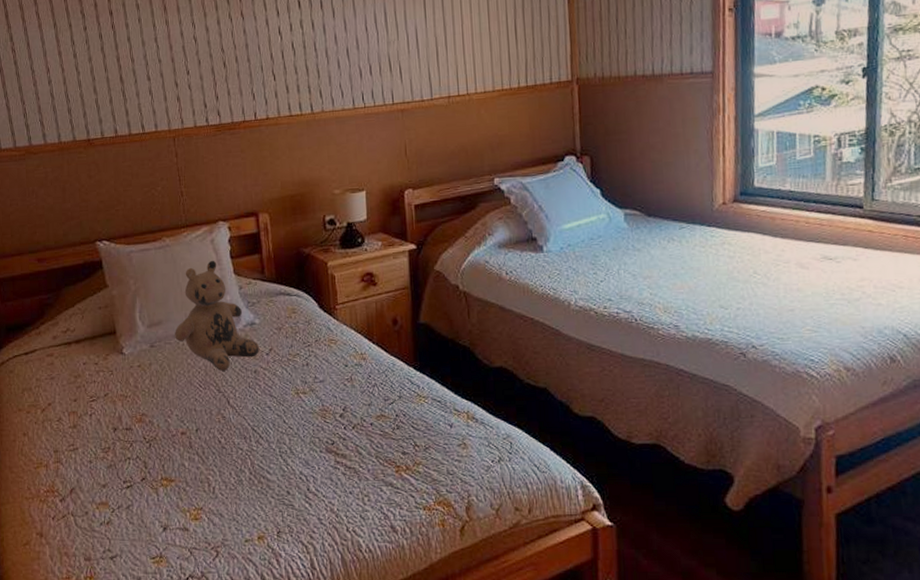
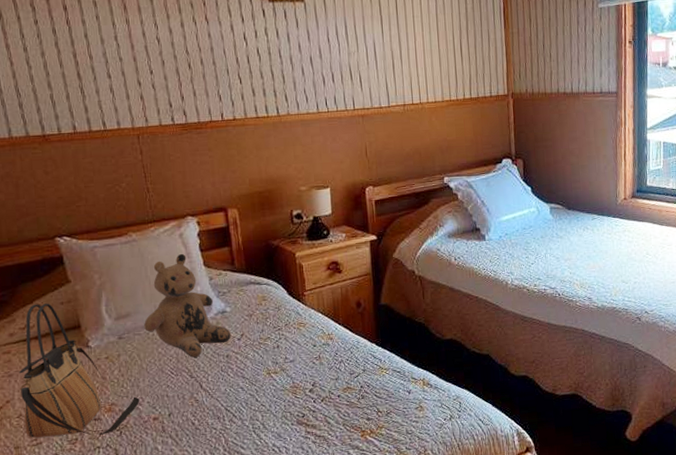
tote bag: none [60,307,168,445] -> present [19,303,139,438]

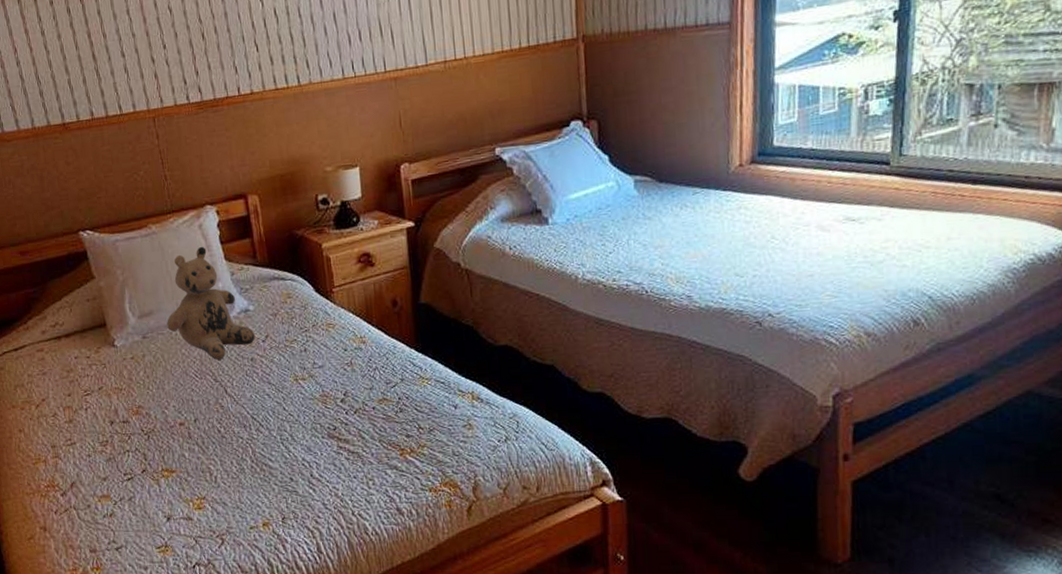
tote bag: present [19,303,139,438] -> none [52,300,165,438]

